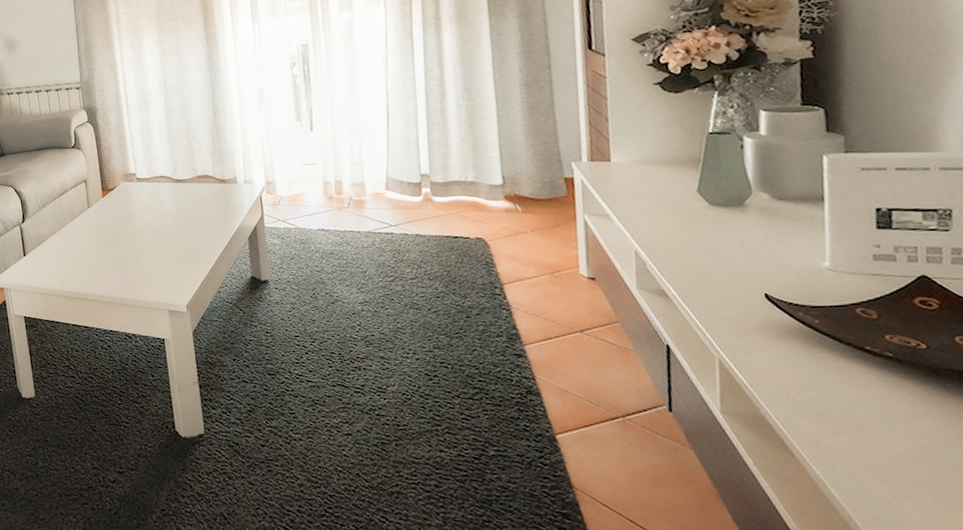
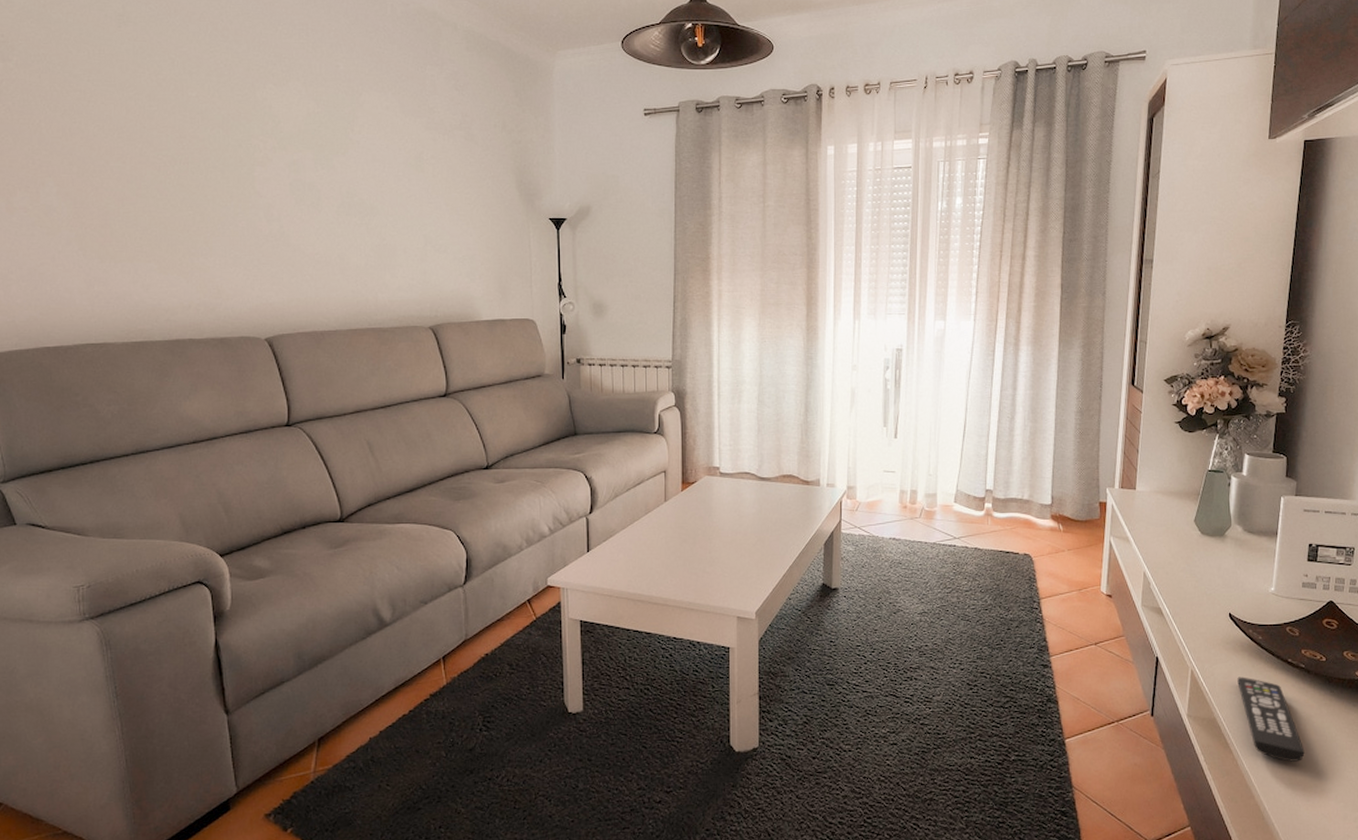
remote control: none [789,367,911,471] -> present [1237,676,1305,762]

